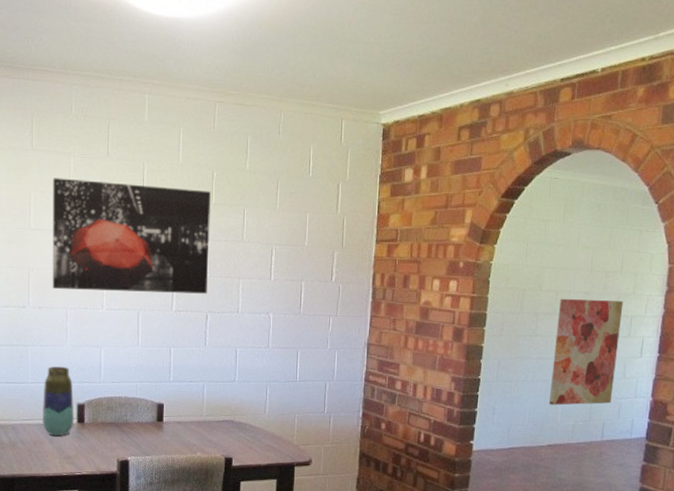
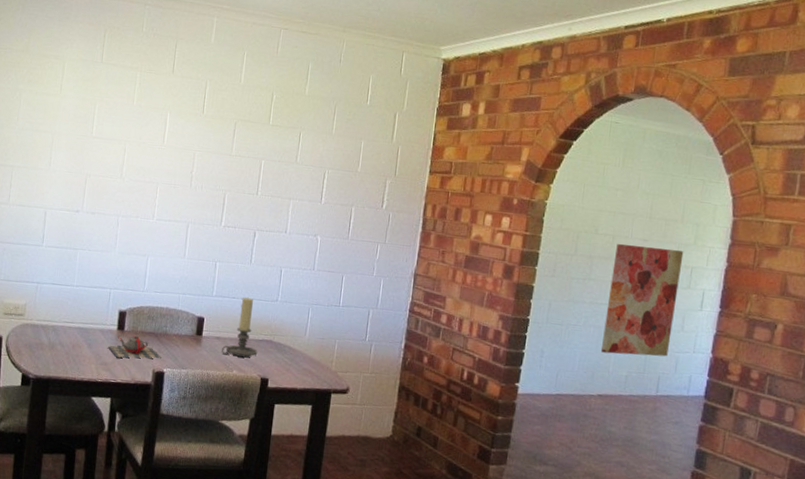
vase: present [42,367,74,436] -> none [83,271,117,341]
wall art: present [52,178,211,294] -> none [106,90,269,212]
teapot: none [70,427,124,451] -> present [108,335,161,359]
candle holder: none [184,380,220,439] -> present [222,297,258,358]

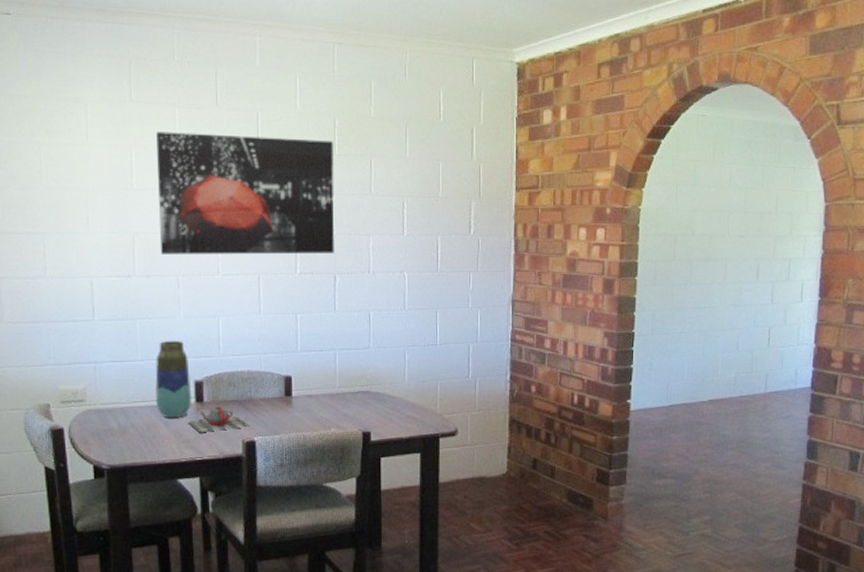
vase: none [83,271,117,341] -> present [154,341,191,419]
wall art: none [106,90,269,212] -> present [156,132,335,254]
candle holder: present [222,297,258,358] -> none [316,347,355,413]
wall art: present [600,243,684,357] -> none [708,242,780,357]

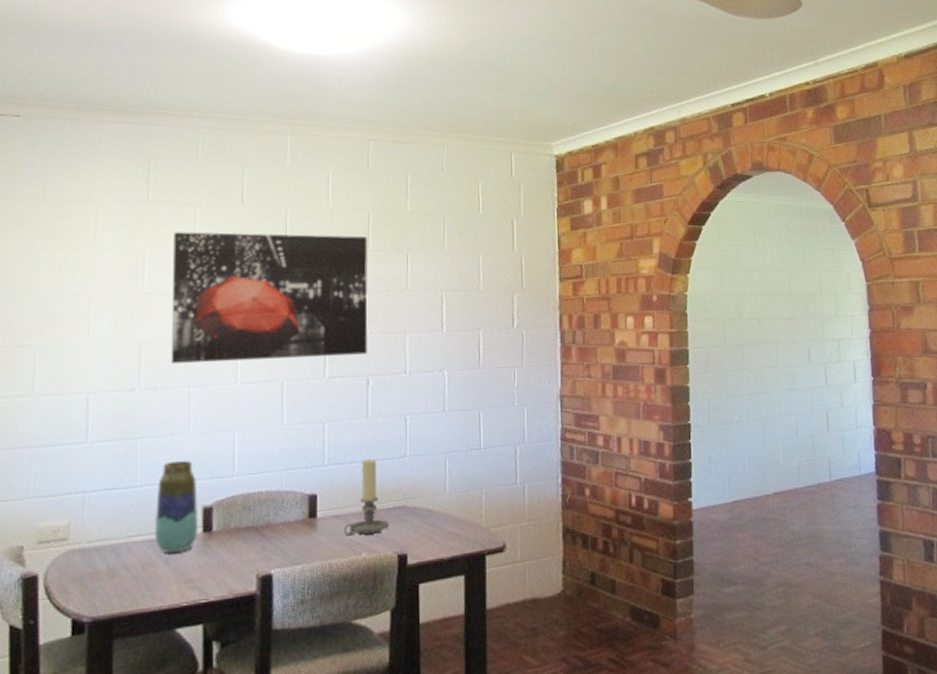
teapot: present [188,406,250,433] -> none [192,534,266,570]
candle holder: none [316,347,355,413] -> present [344,458,390,536]

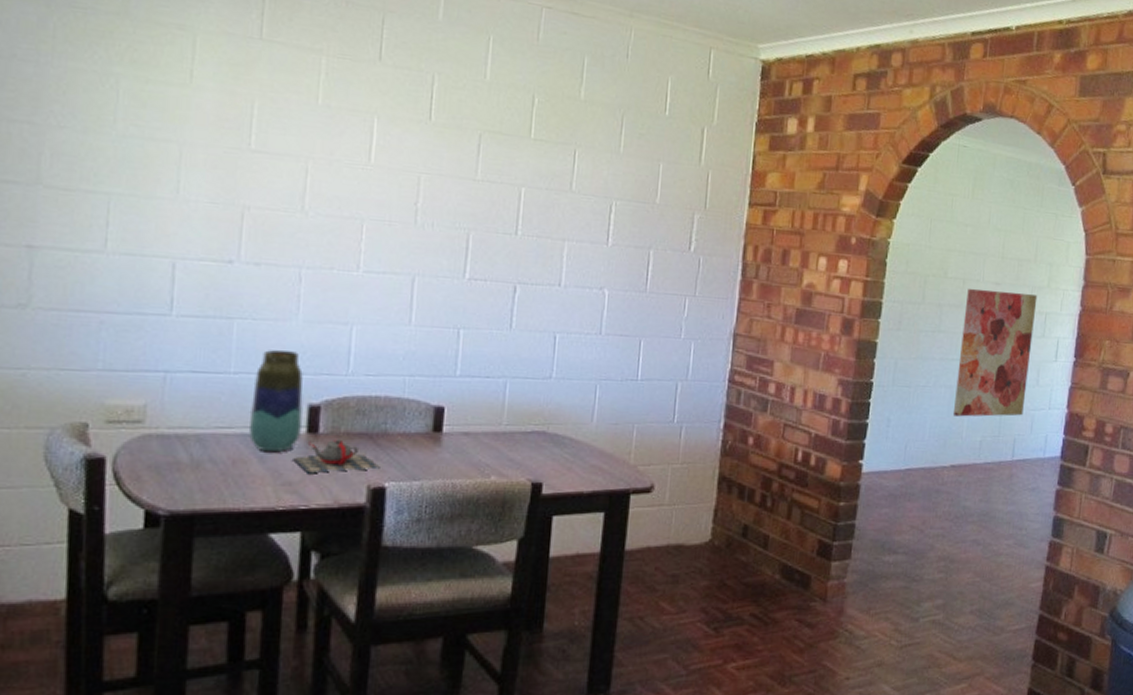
wall art: present [170,232,368,363] -> none [279,82,529,258]
teapot: none [192,534,266,570] -> present [293,439,380,474]
candle holder: present [344,458,390,536] -> none [473,375,526,458]
wall art: none [763,324,833,446] -> present [952,288,1038,417]

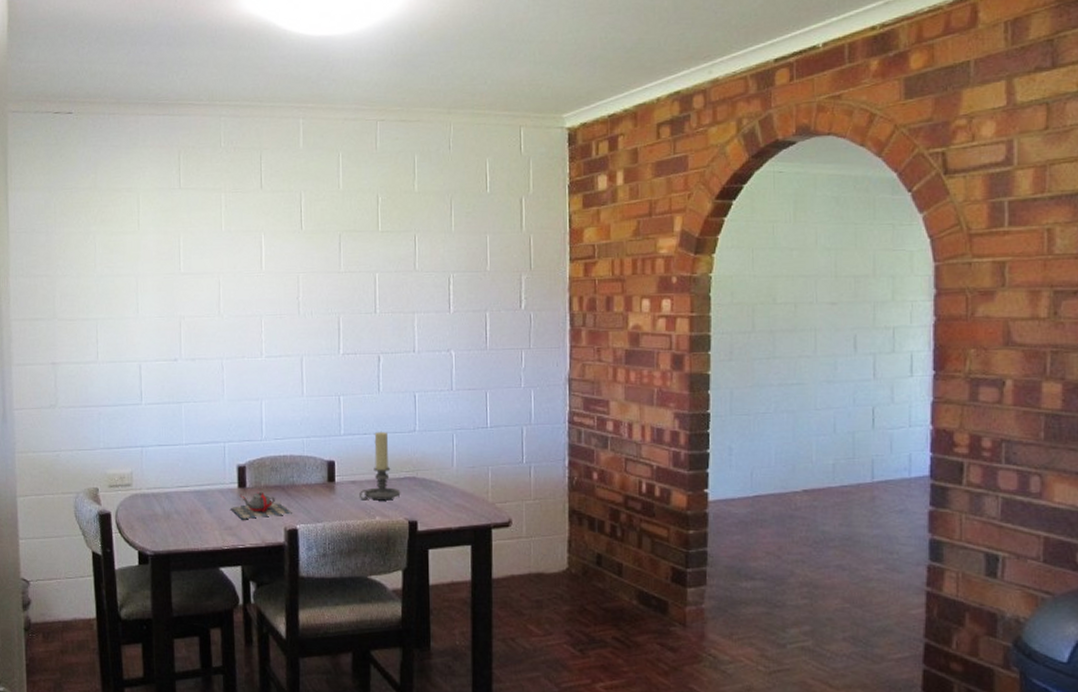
vase: present [249,350,303,453] -> none [198,425,234,504]
candle holder: none [473,375,526,458] -> present [360,431,401,501]
wall art: present [952,288,1038,417] -> none [798,310,882,441]

